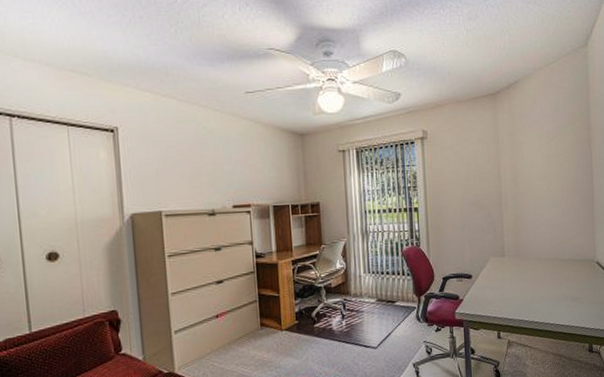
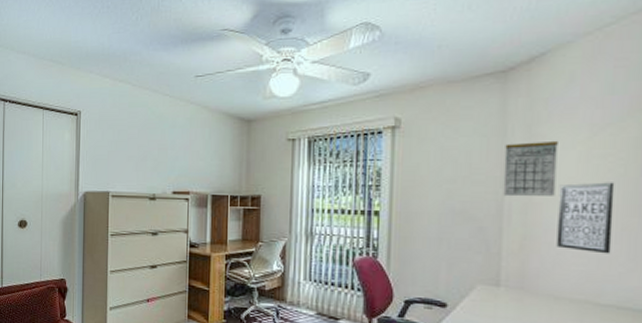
calendar: none [499,145,532,189] -> present [503,140,558,197]
wall art: none [534,173,566,224] -> present [556,182,615,254]

